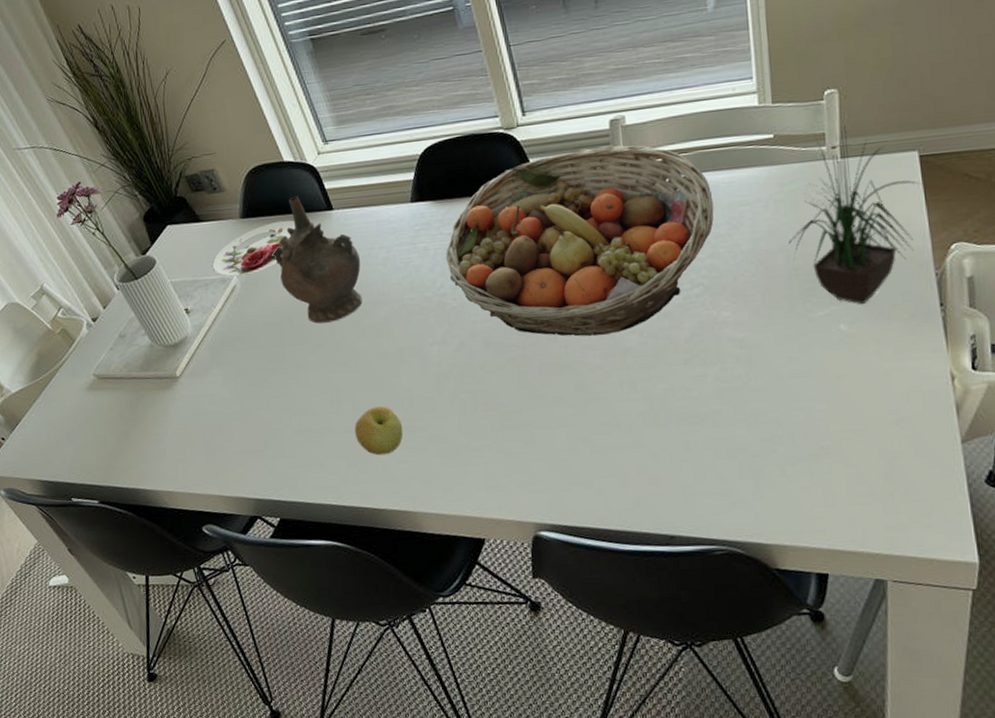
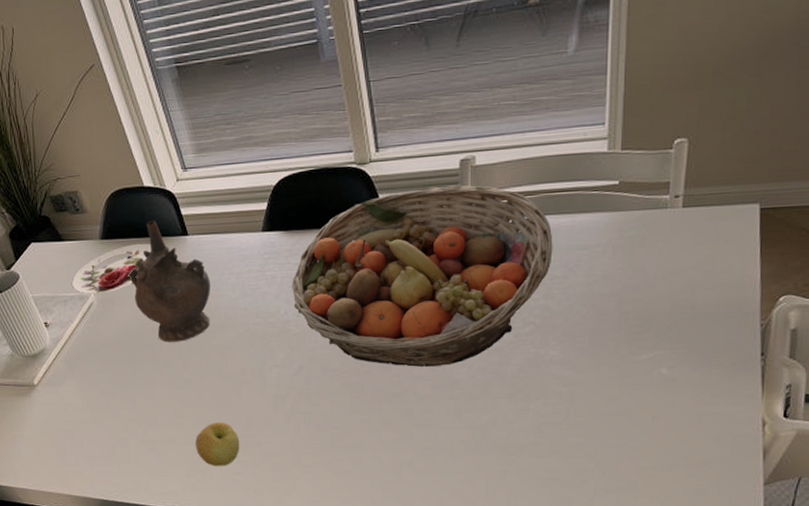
potted plant: present [789,126,922,305] -> none [622,175,759,351]

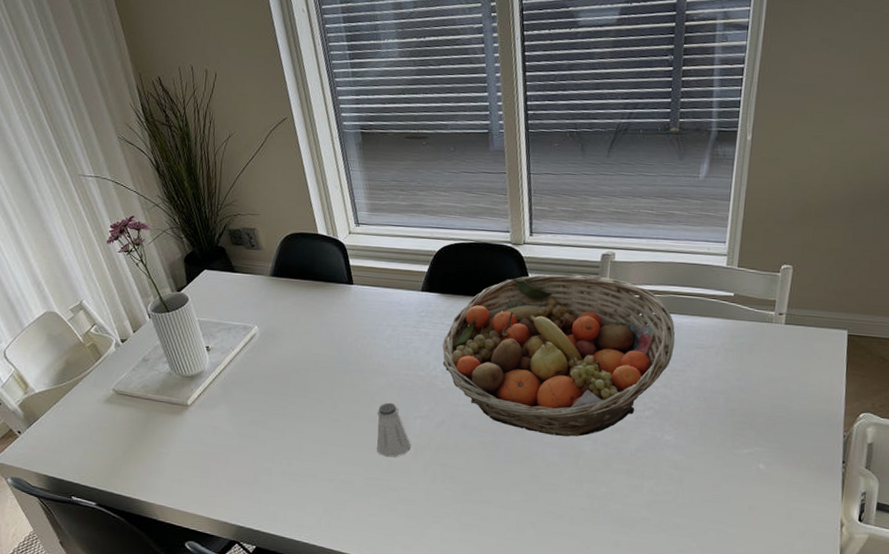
plate: present [72,243,152,294] -> none [238,285,318,327]
ceremonial vessel: present [128,220,210,342] -> none [292,266,369,382]
apple: present [196,422,240,467] -> none [335,463,378,507]
saltshaker: none [229,355,269,412] -> present [377,402,411,457]

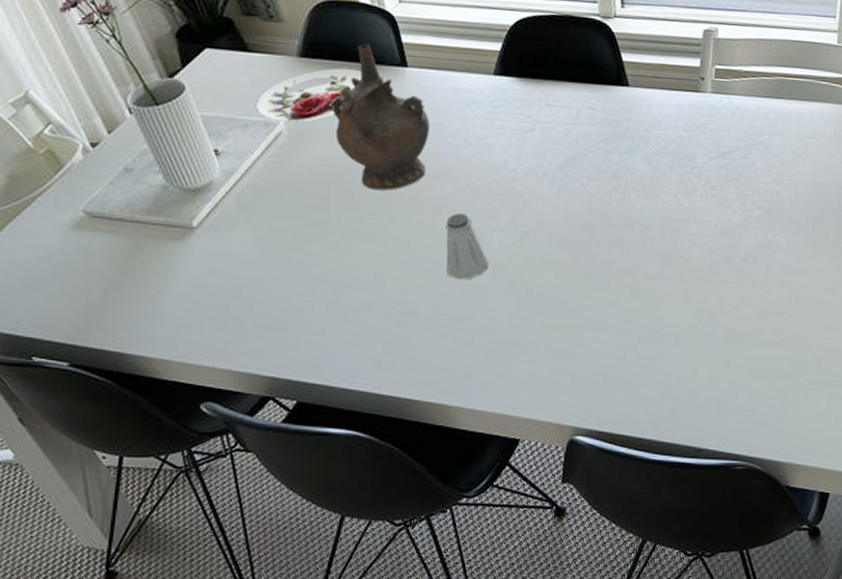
plate: none [238,285,318,327] -> present [256,68,363,122]
ceremonial vessel: none [292,266,369,382] -> present [330,43,430,191]
fruit basket: present [442,274,675,437] -> none [522,53,785,244]

